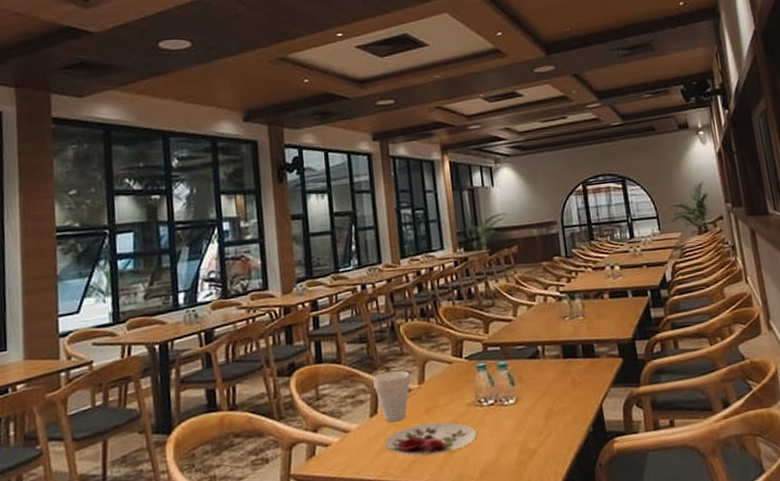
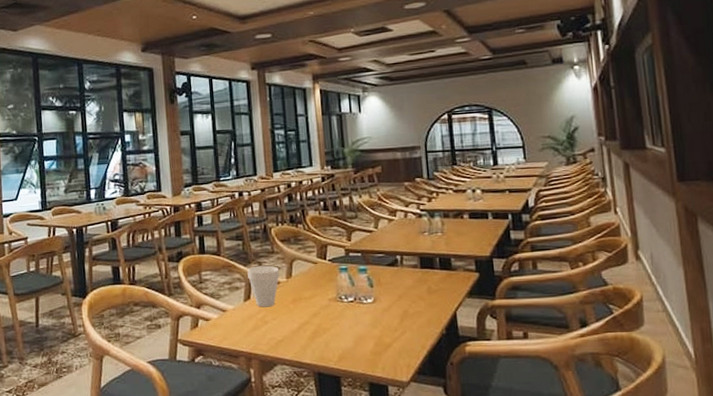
plate: present [385,422,477,456] -> none [256,311,337,338]

